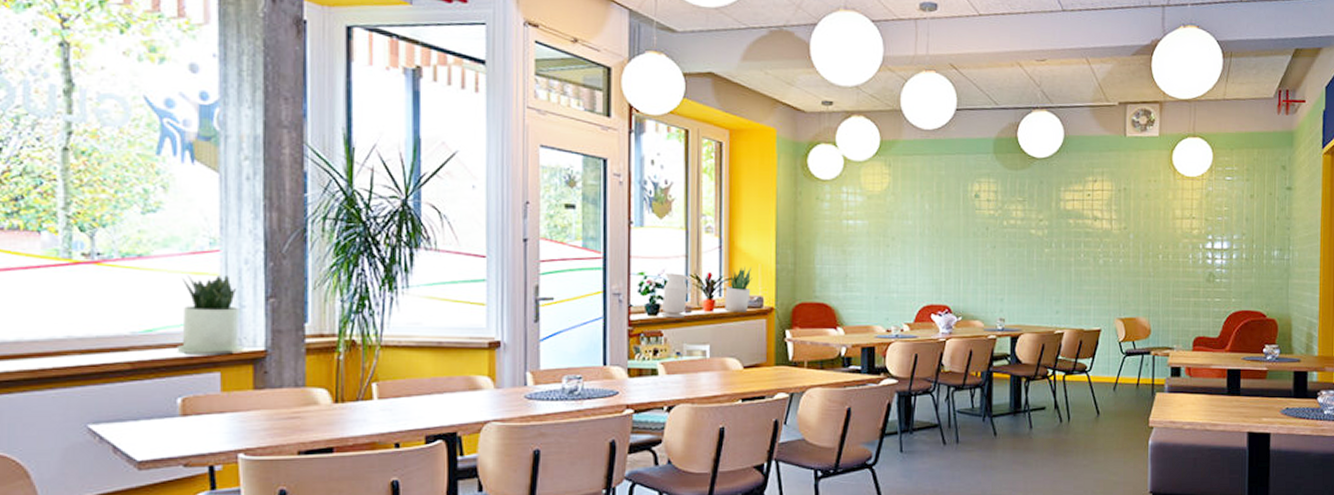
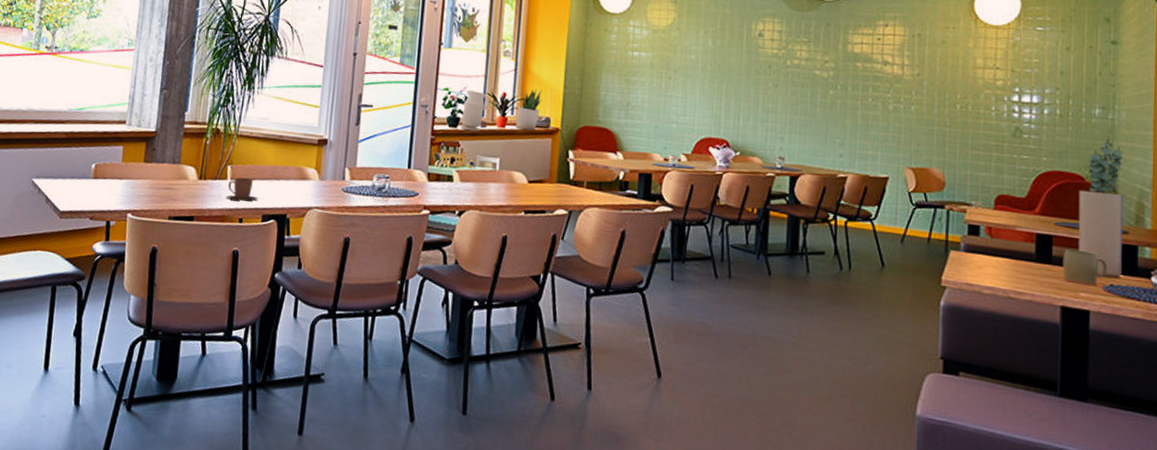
planter: present [176,275,245,355] -> none [96,68,143,133]
cup: none [374,396,418,423] -> present [226,177,258,201]
mug: none [1248,380,1285,411] -> present [1062,248,1108,286]
vase: none [1261,275,1296,401] -> present [1078,136,1123,278]

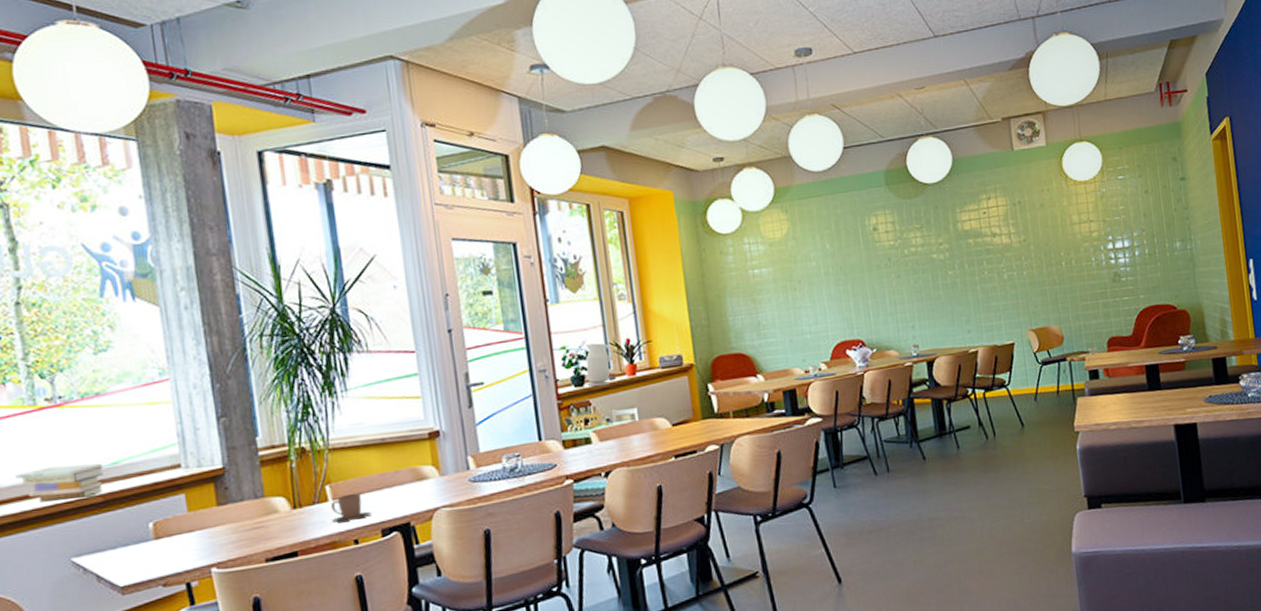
books: none [11,101,72,132] -> present [15,463,103,502]
planter: present [515,89,542,131] -> none [645,327,670,374]
mug: present [1062,248,1108,286] -> none [1169,371,1206,402]
vase: present [1078,136,1123,278] -> none [1173,264,1217,390]

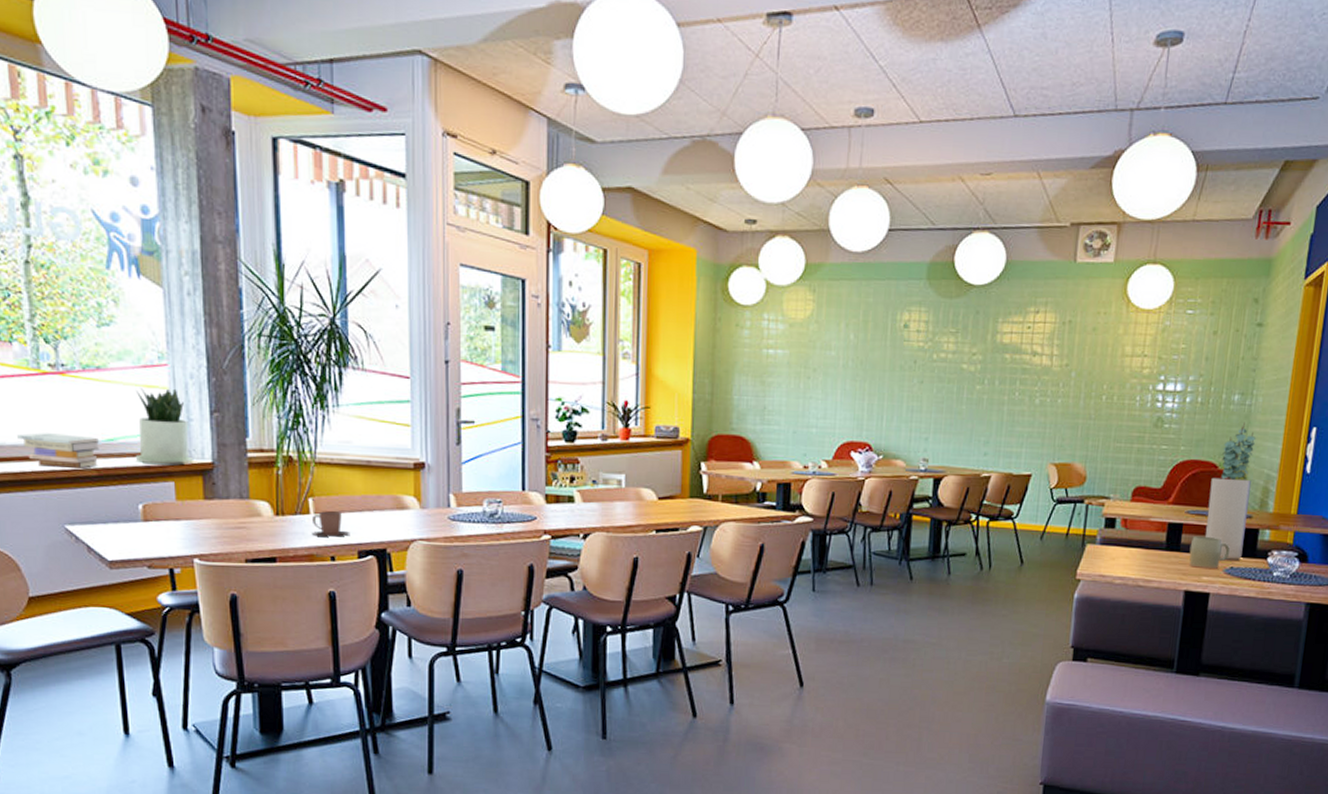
planter: none [139,401,204,481] -> present [135,388,194,466]
water jug: present [585,343,614,387] -> none [578,399,610,446]
mug: none [1169,371,1206,402] -> present [1189,535,1231,570]
vase: none [1173,264,1217,390] -> present [1206,422,1256,560]

